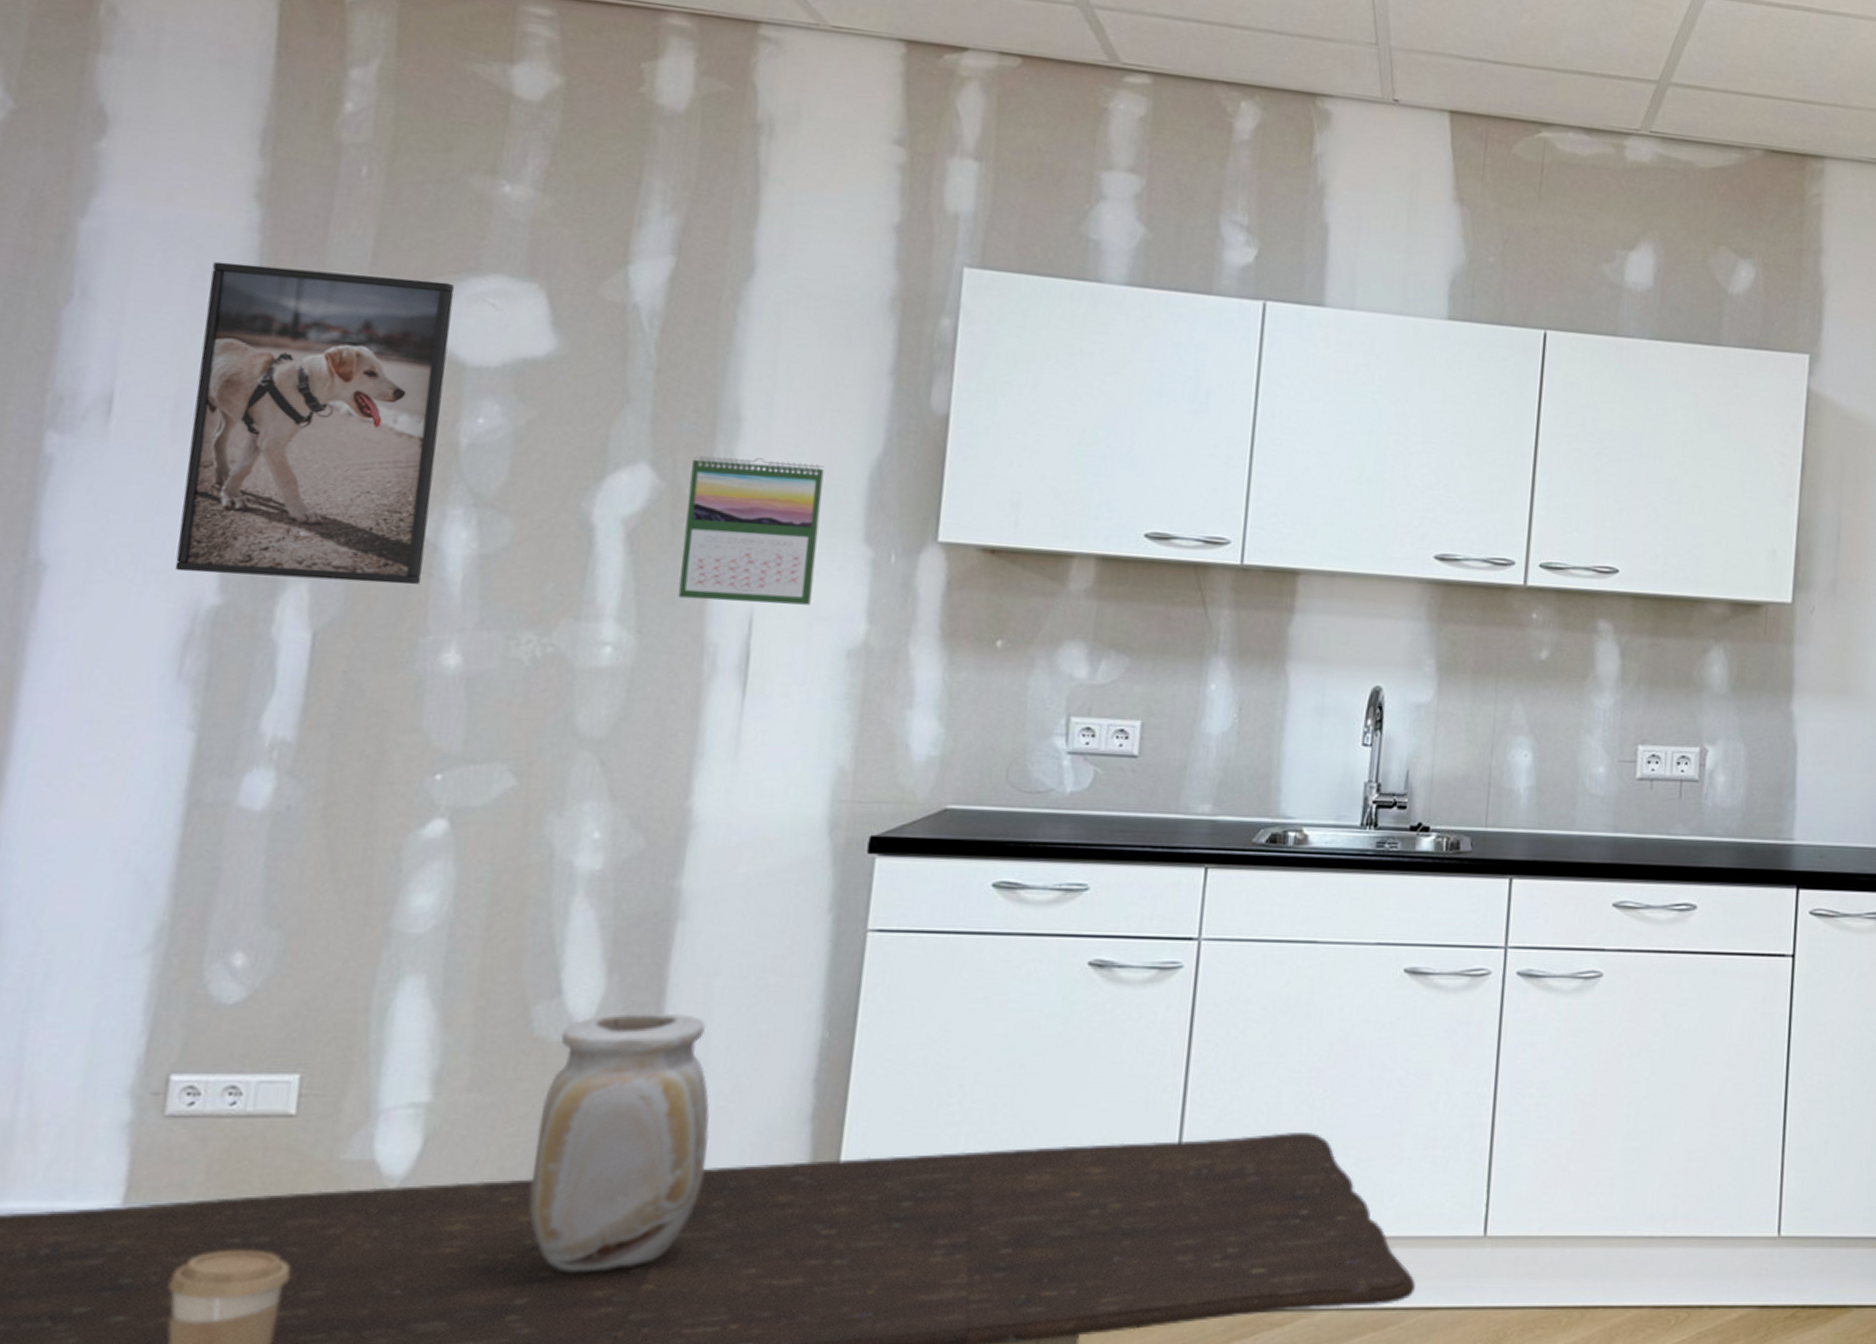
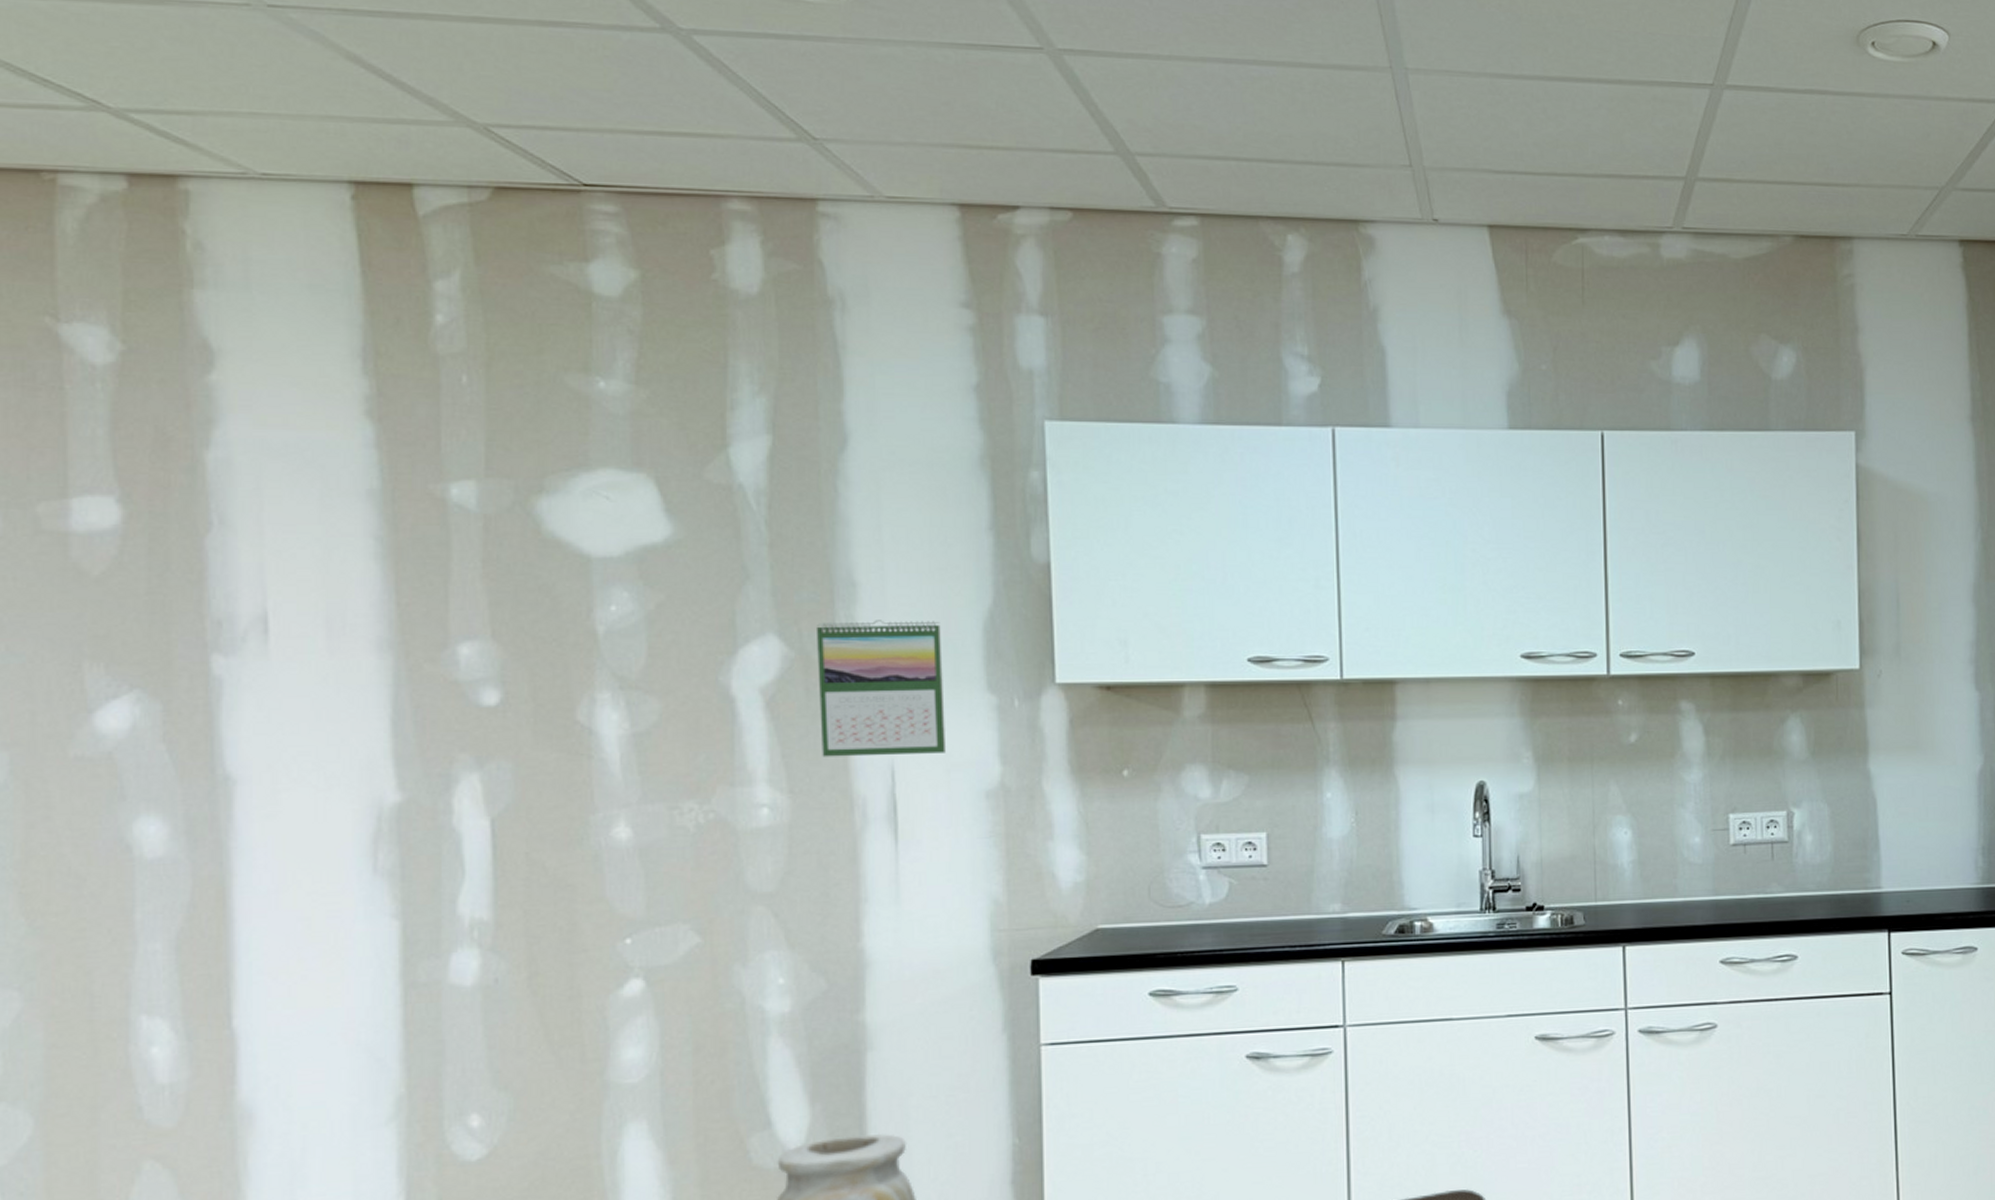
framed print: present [174,261,454,585] -> none [338,479,582,774]

